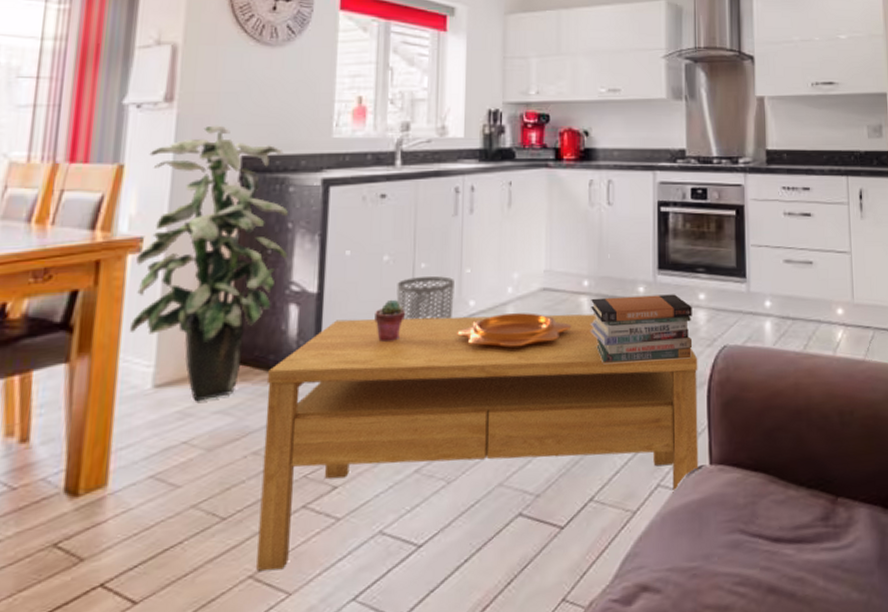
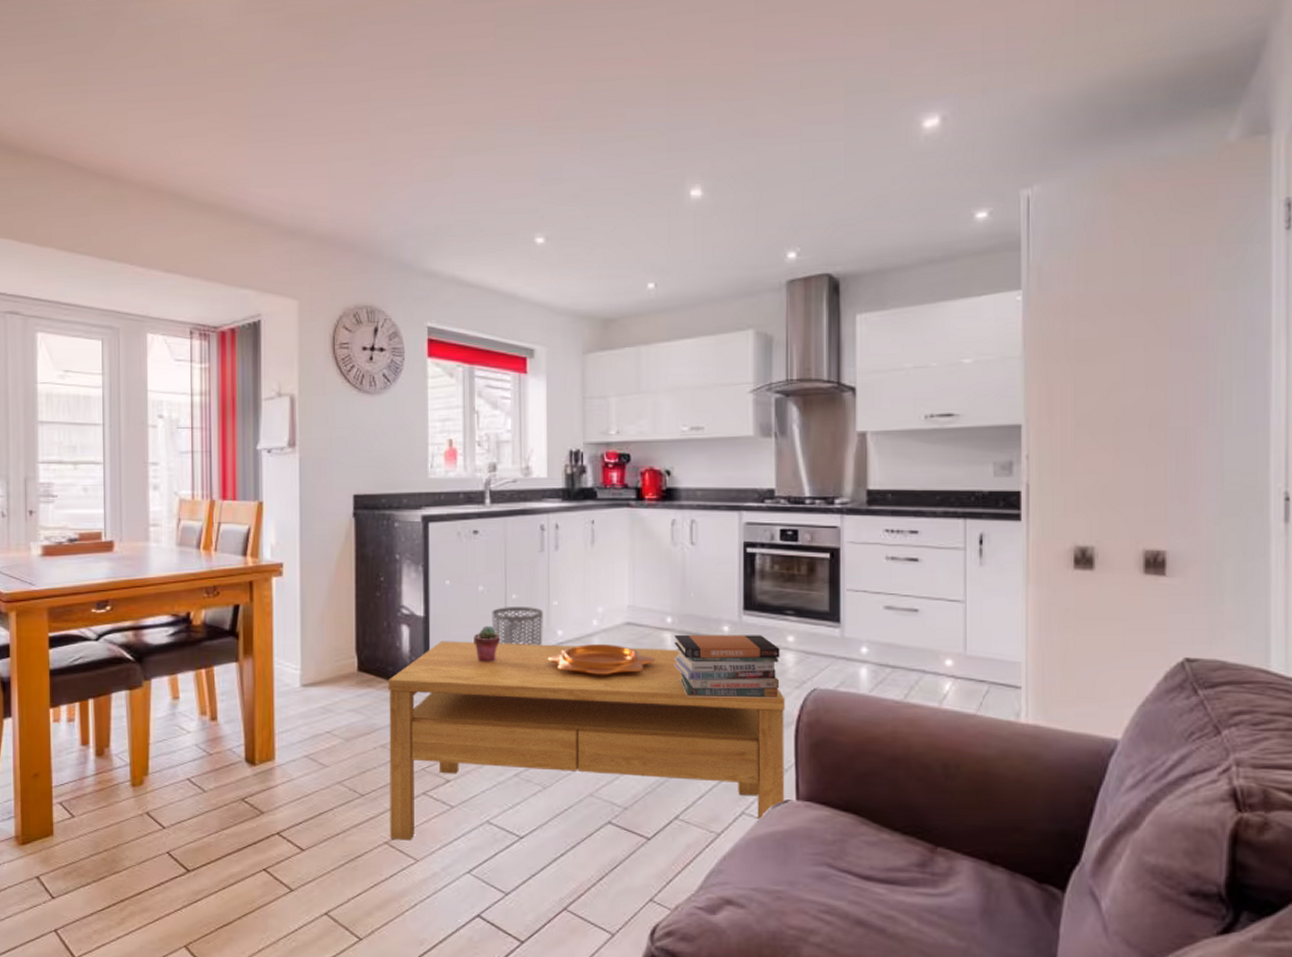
indoor plant: present [129,125,289,402] -> none [279,467,398,701]

